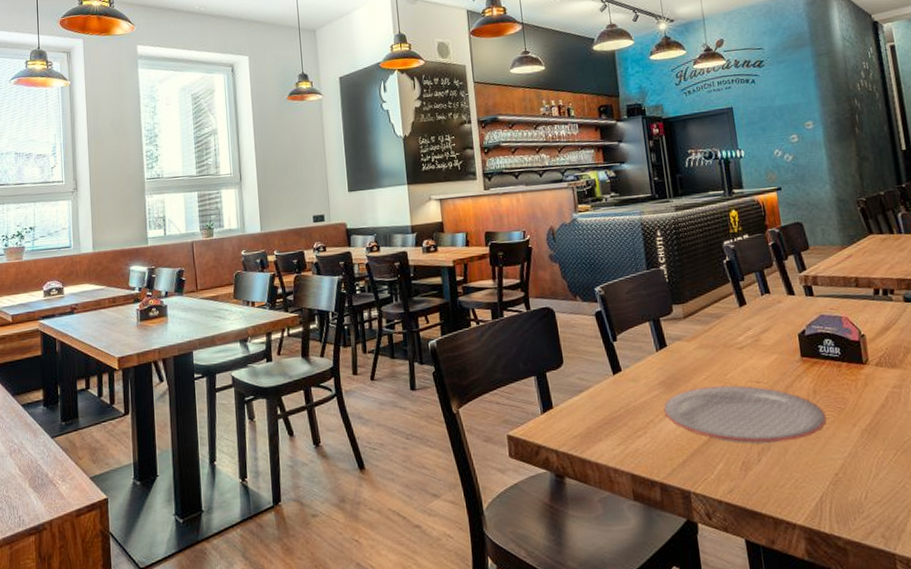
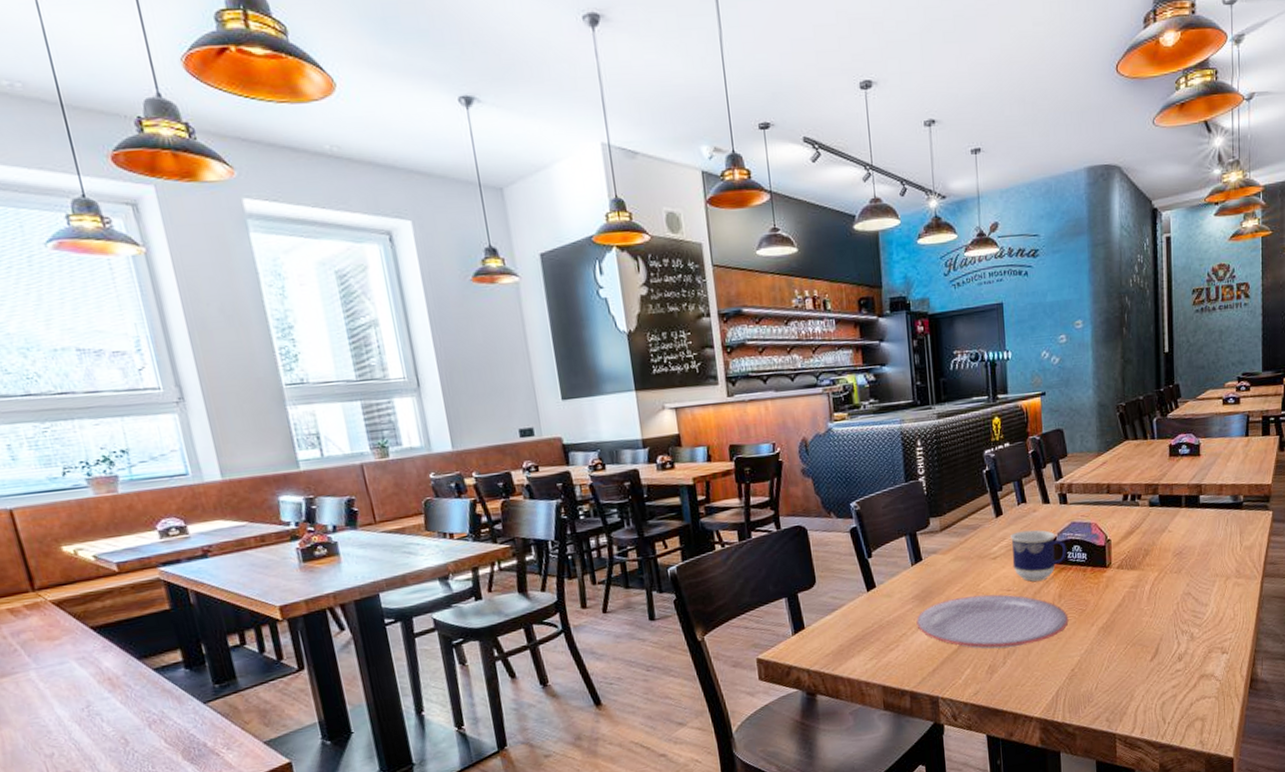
cup: none [756,321,818,374] -> present [1011,529,1067,582]

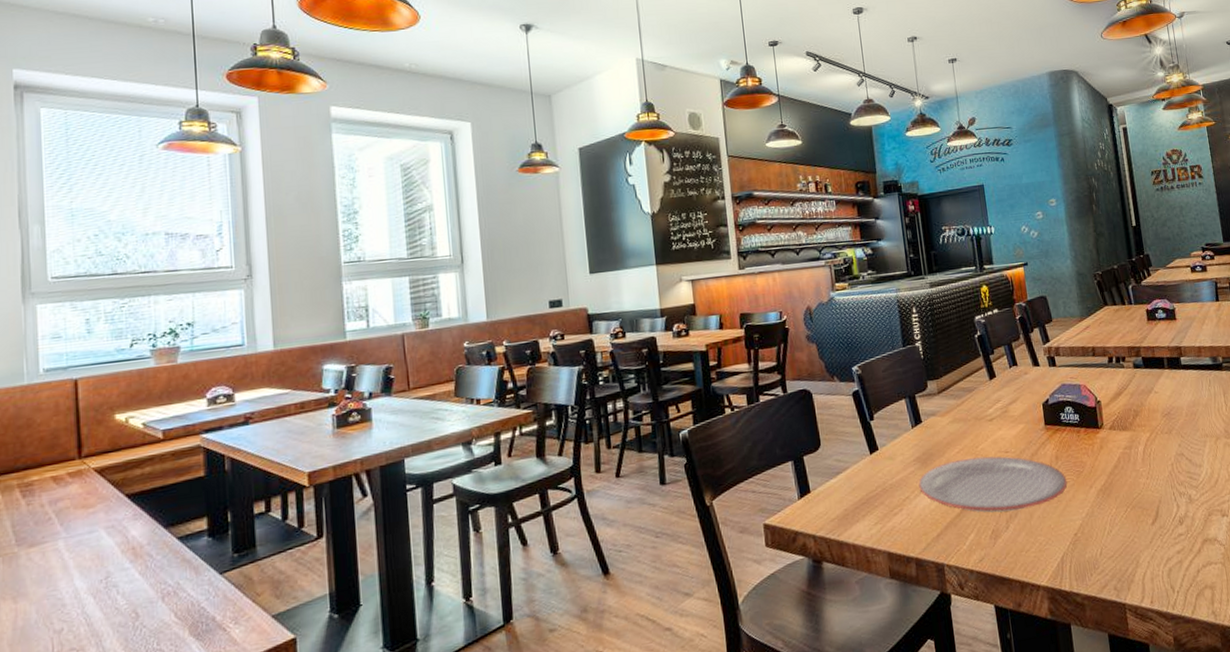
cup: present [1011,529,1067,582] -> none [1005,391,1060,443]

